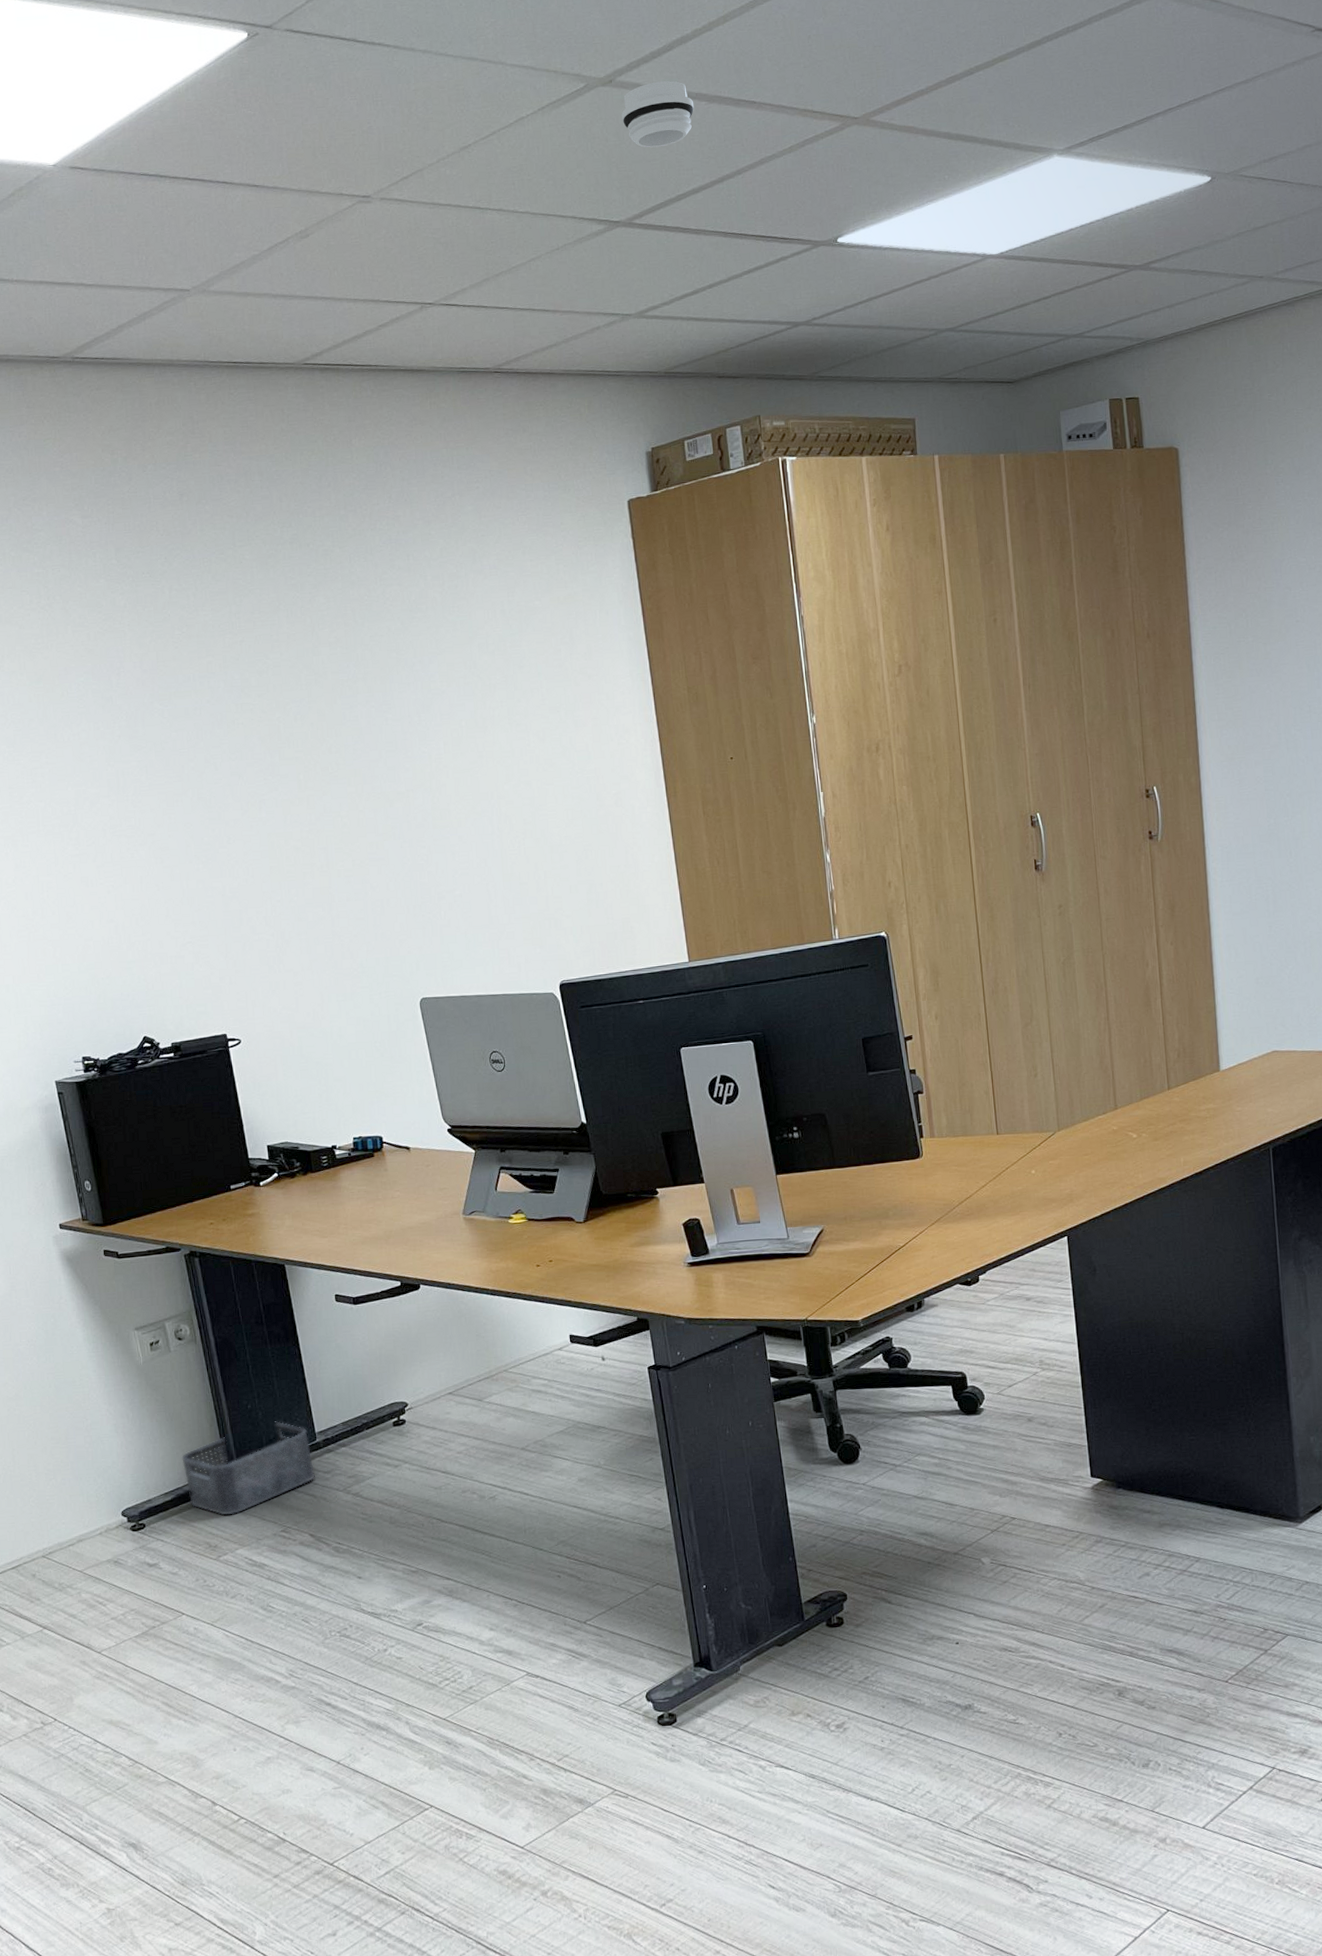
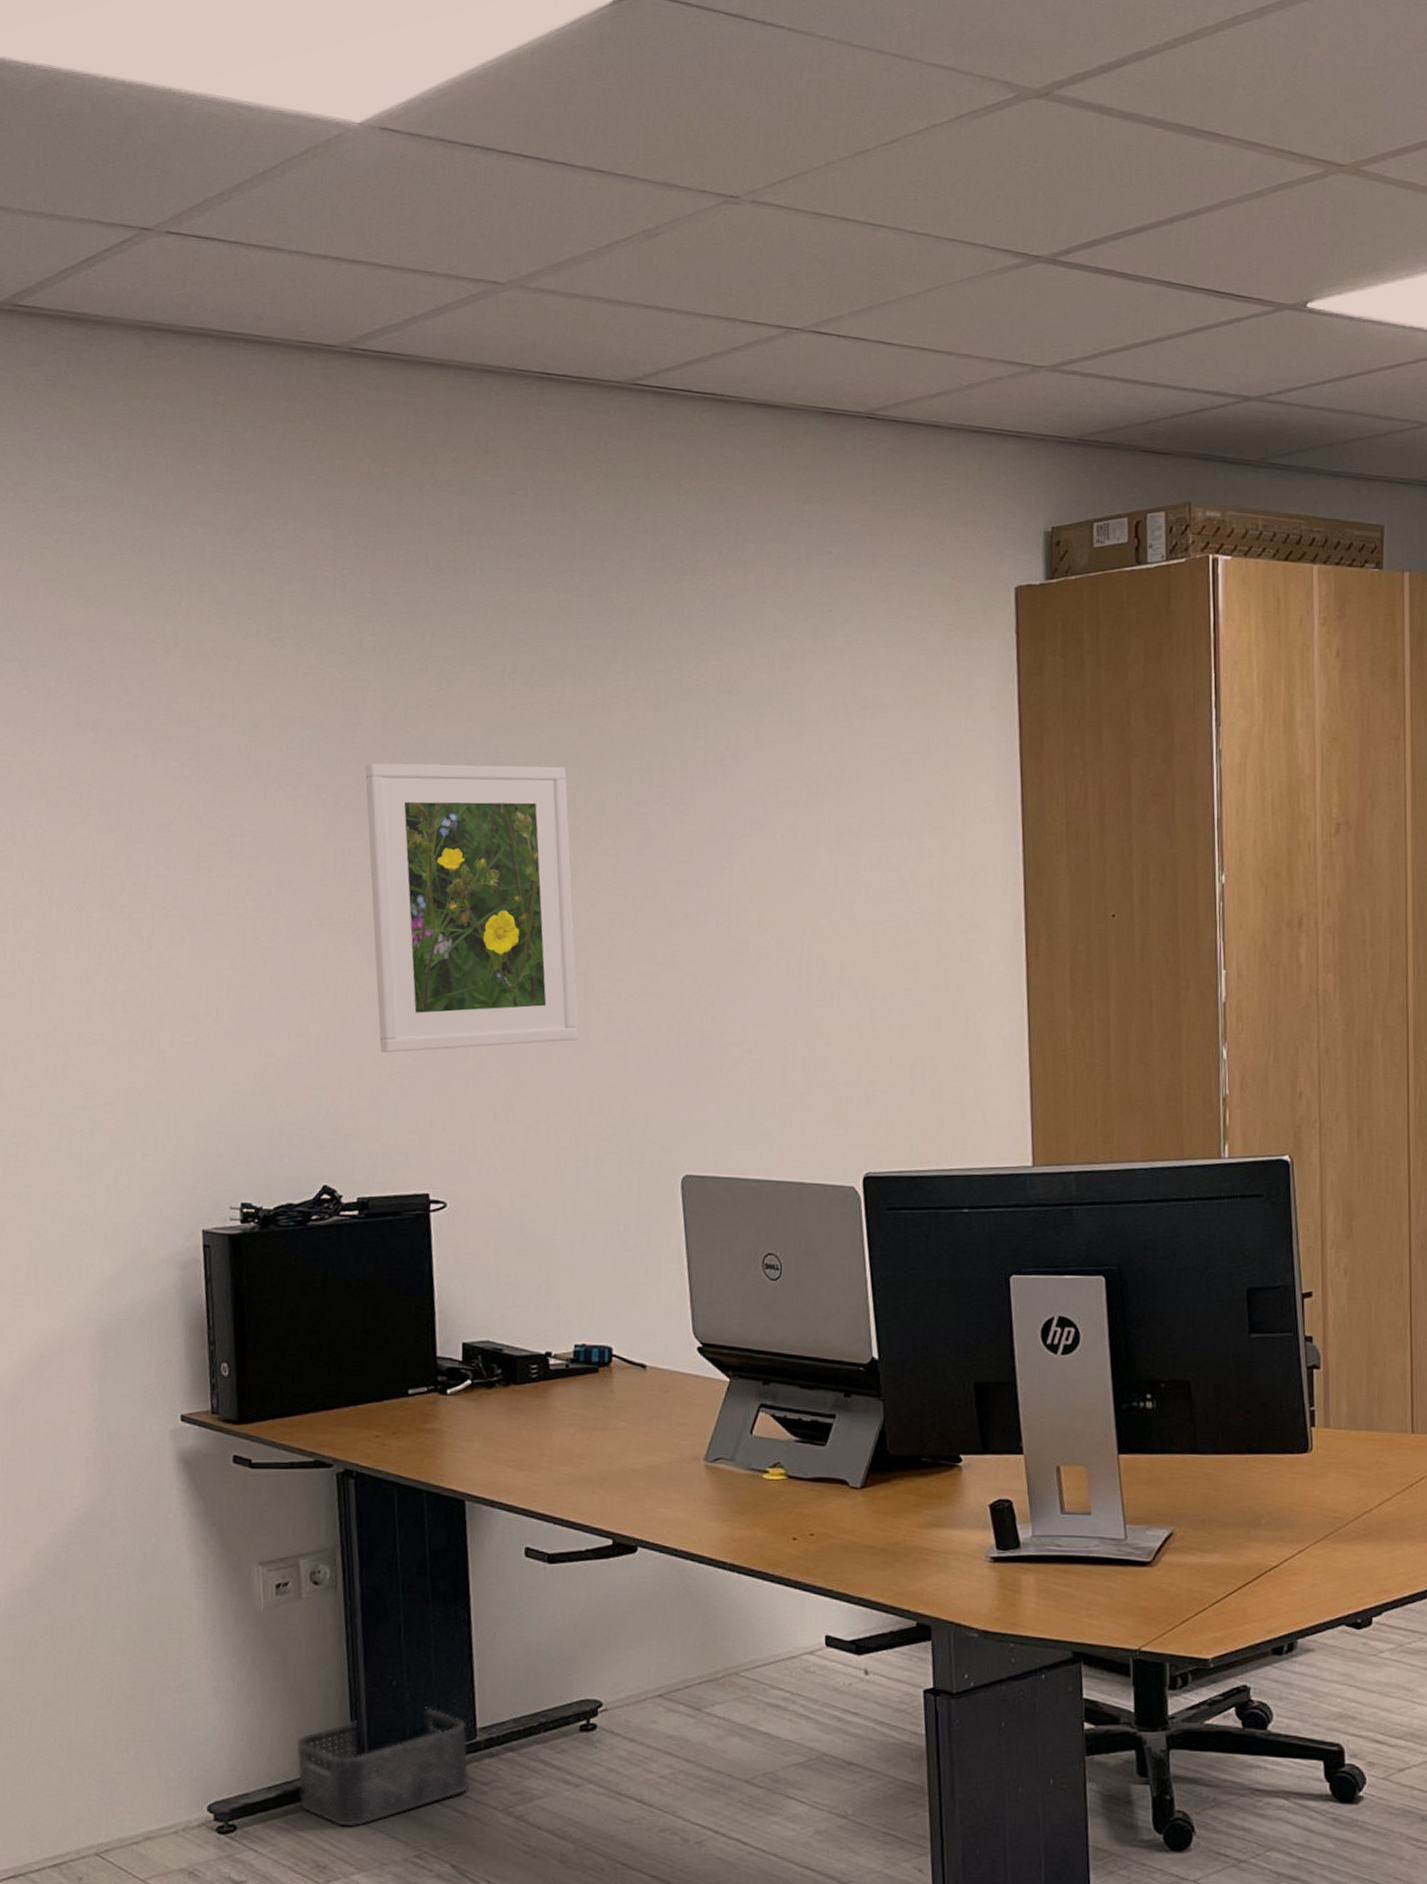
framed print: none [130,685,327,928] -> present [364,763,579,1053]
smoke detector: present [621,81,695,148] -> none [1056,100,1146,175]

